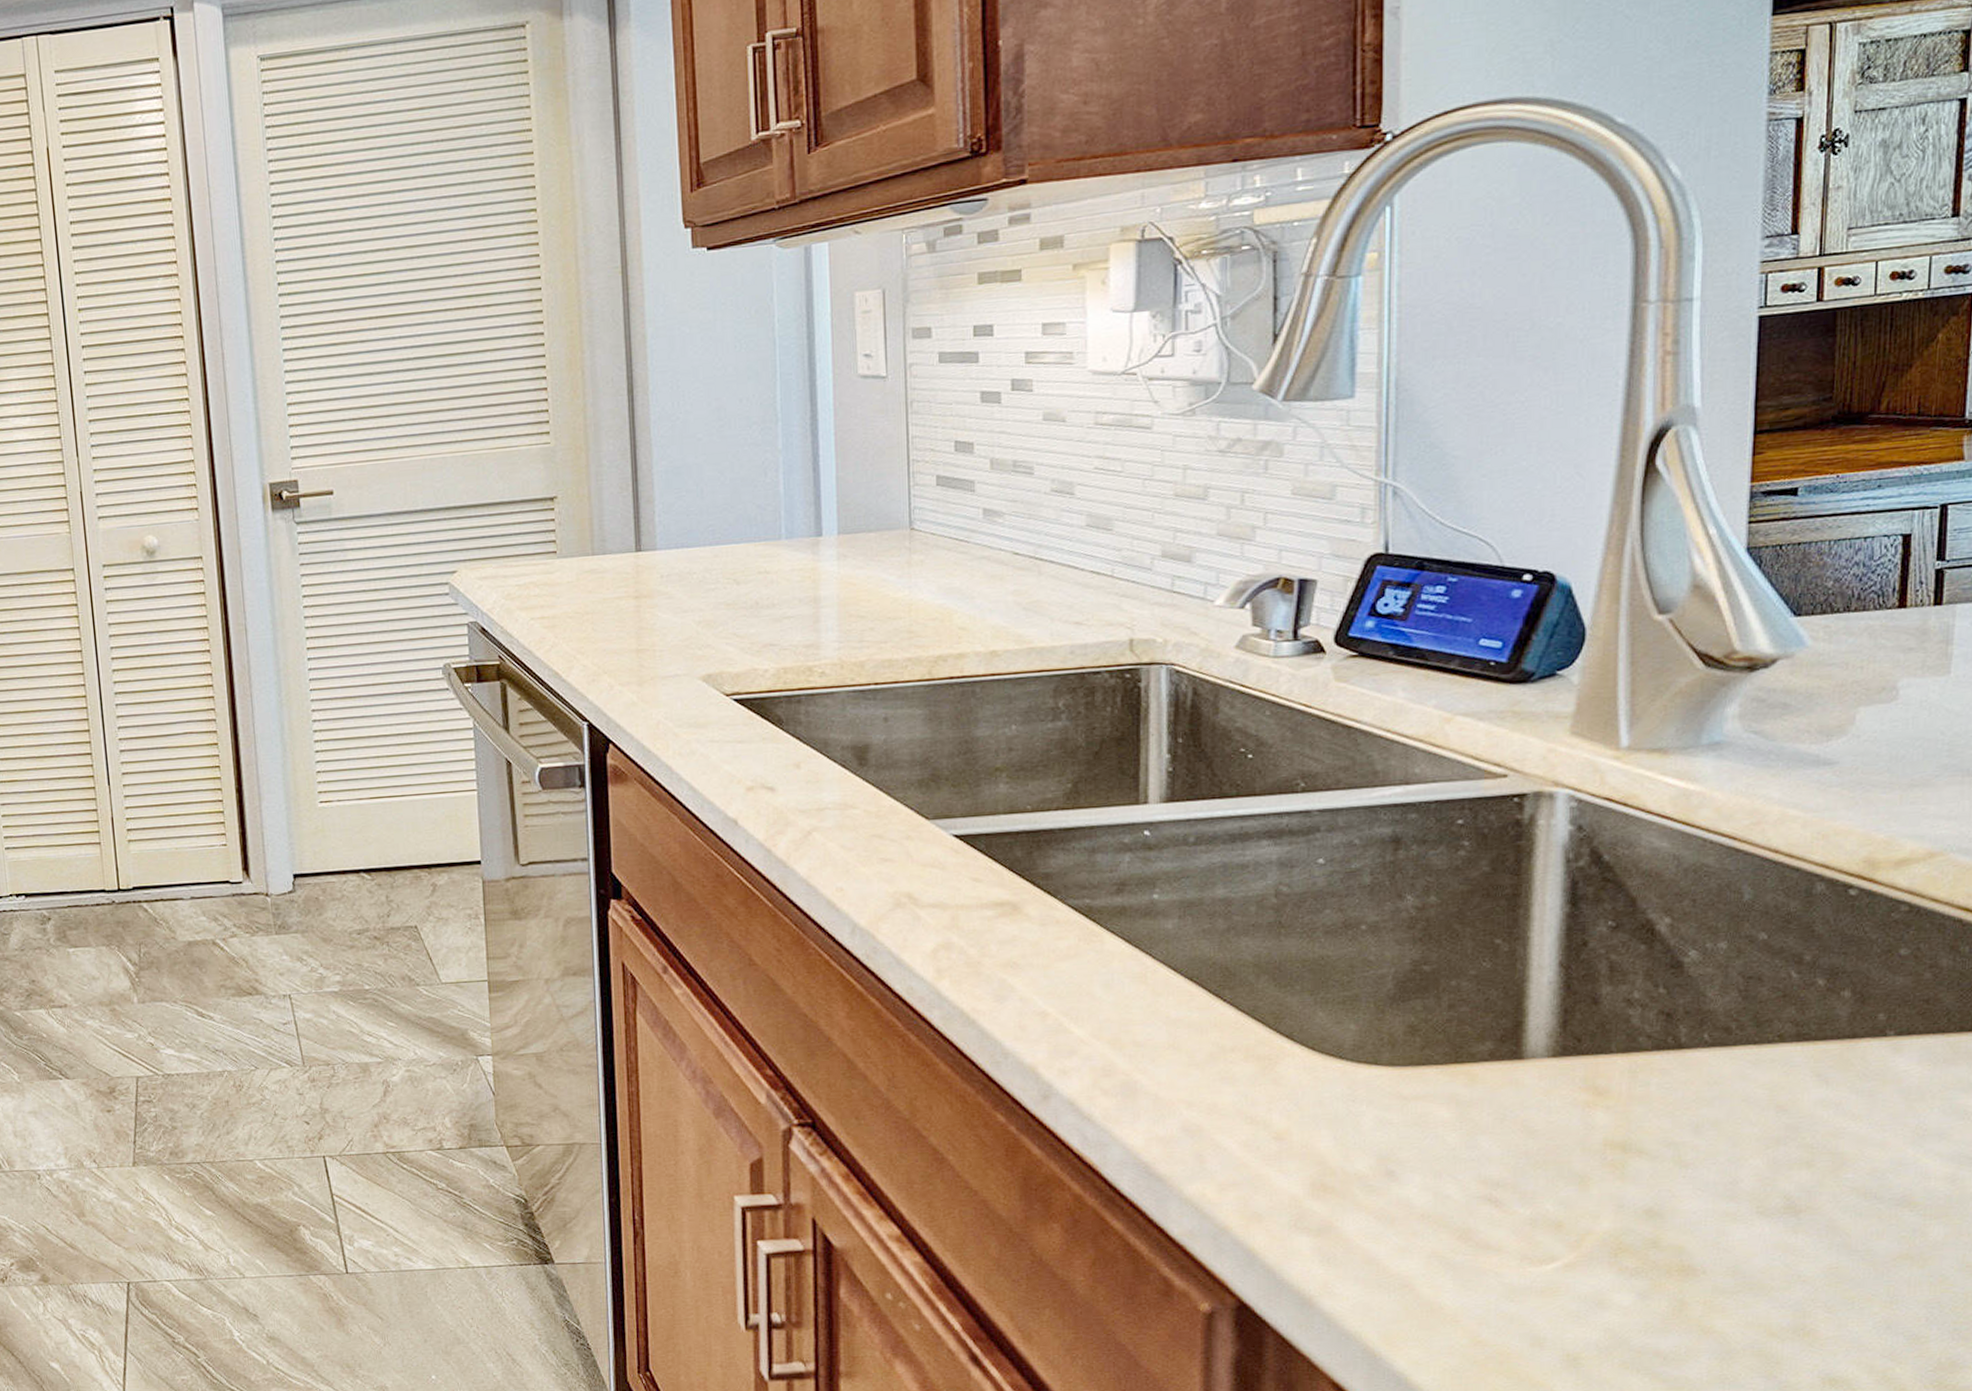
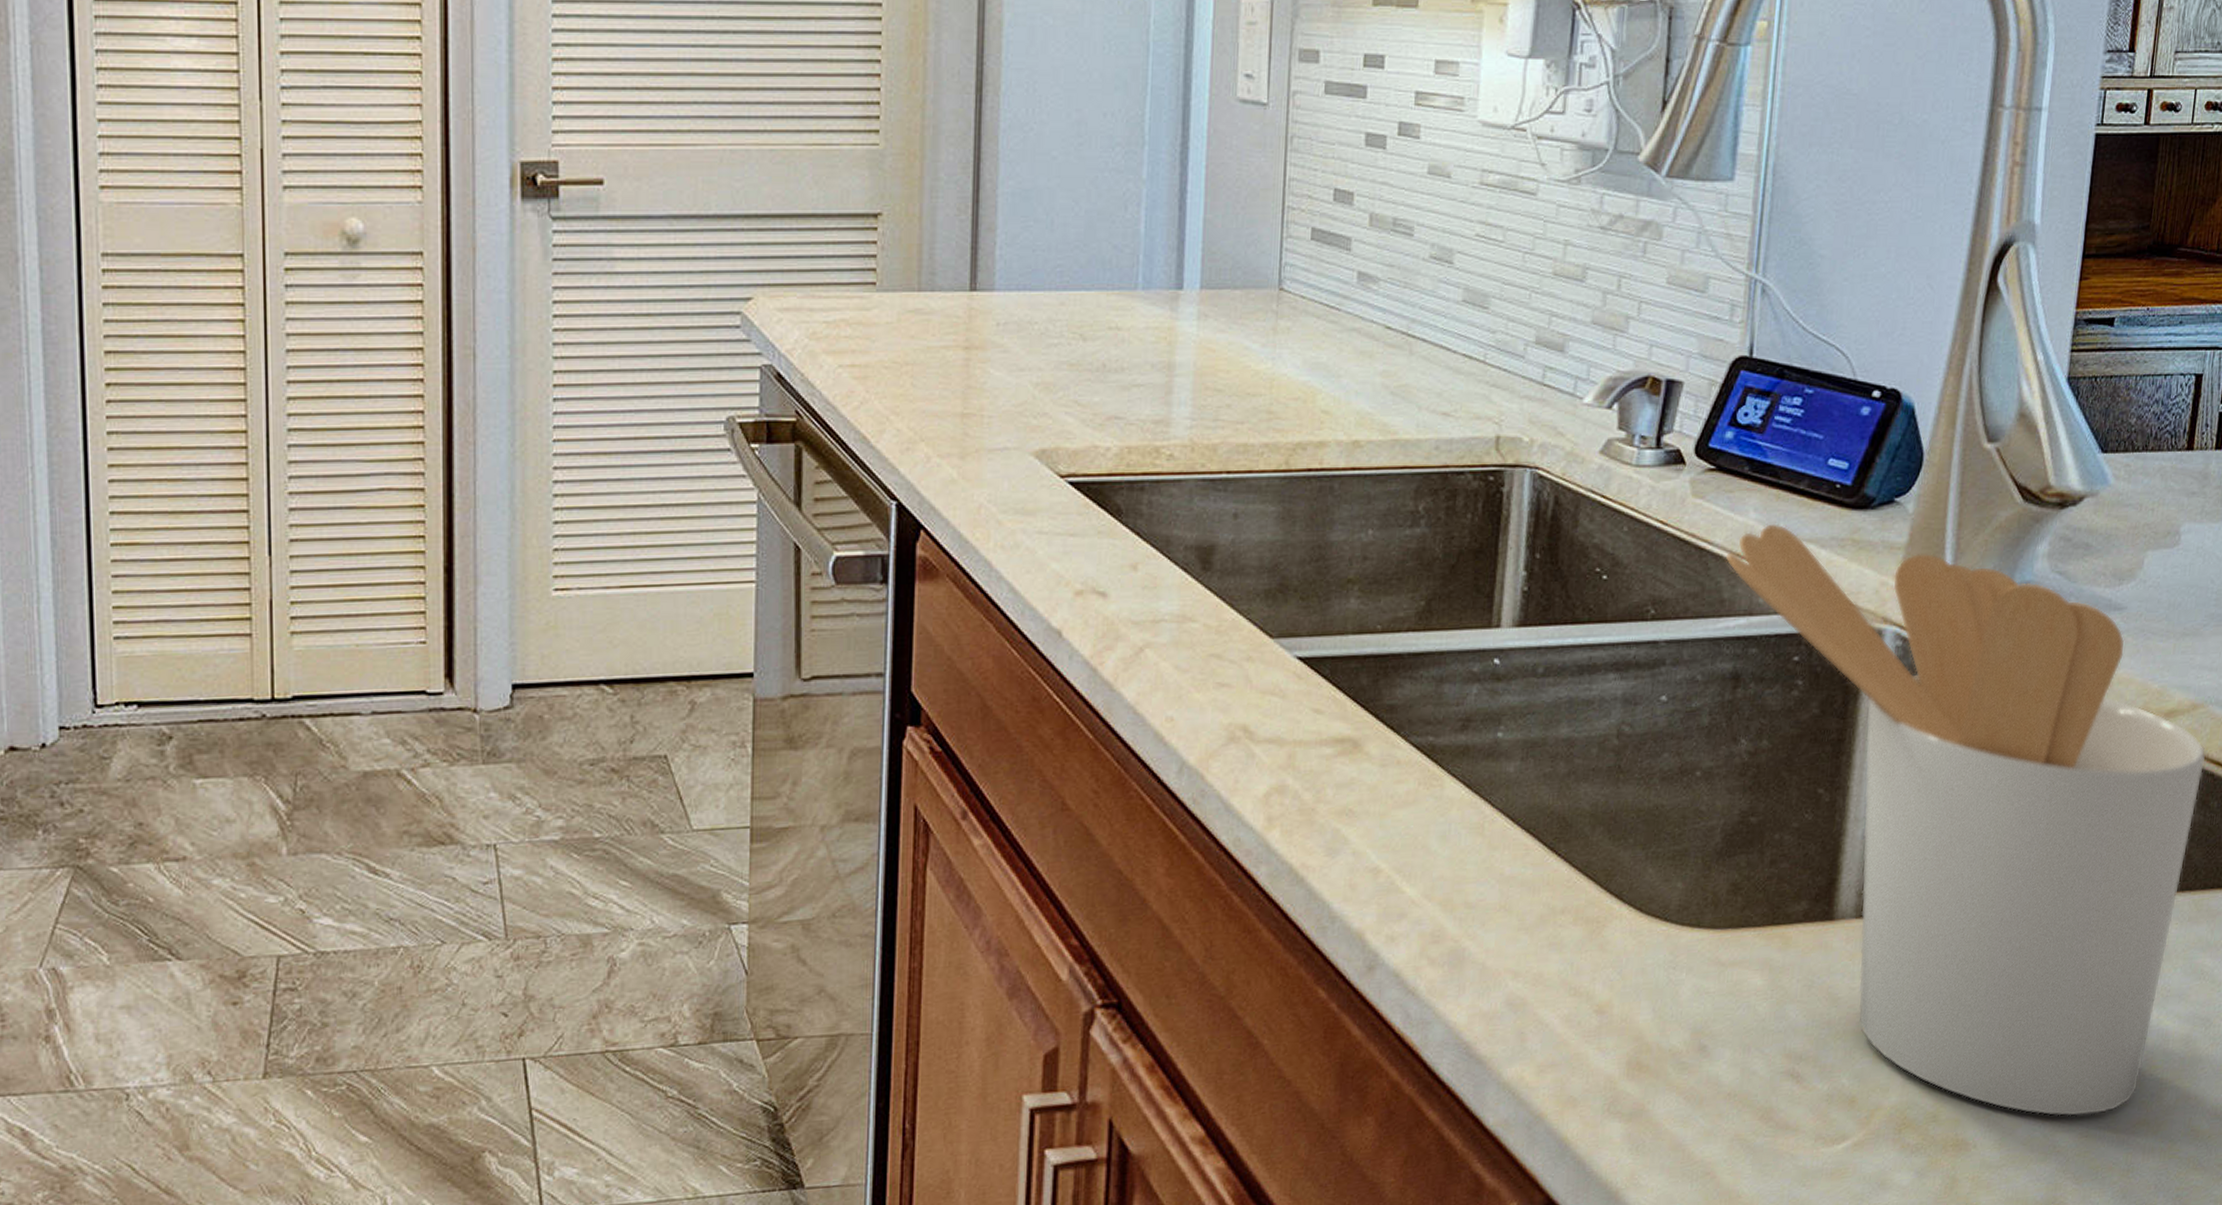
utensil holder: none [1376,700,1951,1248] -> present [1726,523,2206,1117]

